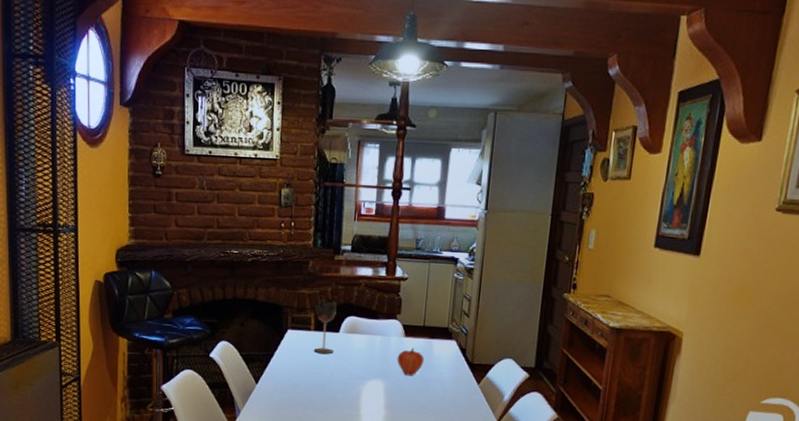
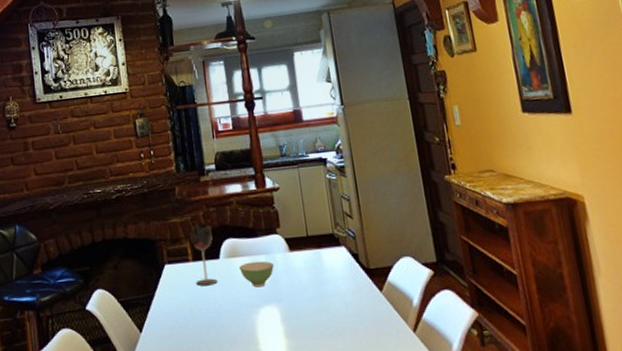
bowl: none [355,340,388,363] -> present [238,261,274,288]
fruit: present [397,347,425,375] -> none [286,261,317,294]

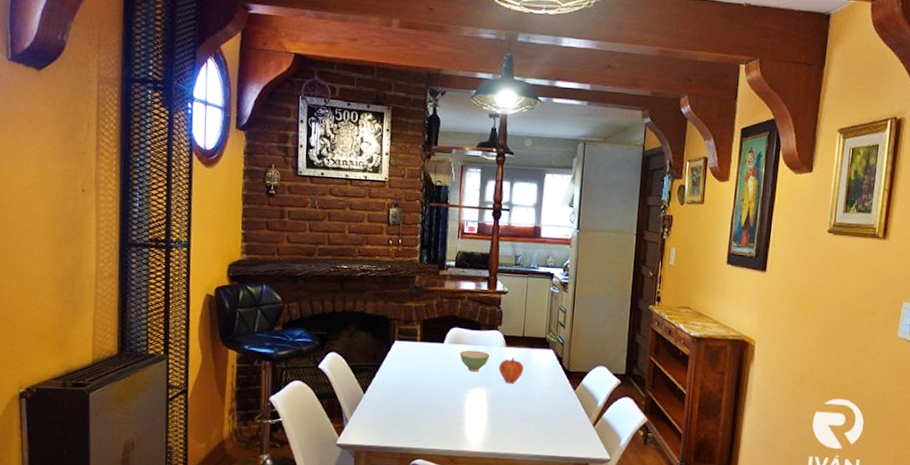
wineglass: present [189,223,218,286] -> none [419,310,442,364]
fruit: none [286,261,317,294] -> present [498,356,524,383]

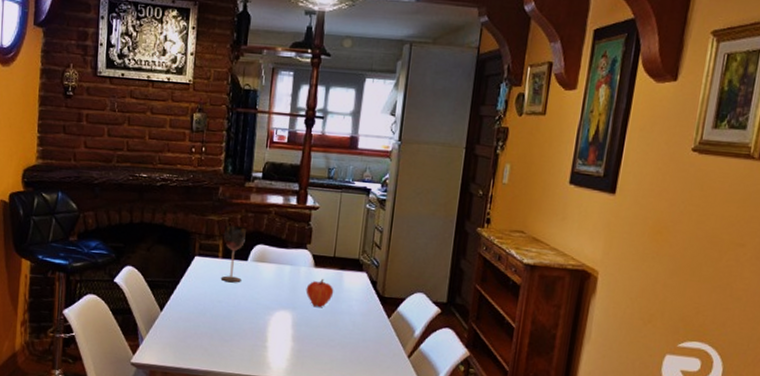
wineglass: none [419,310,442,364] -> present [220,225,246,283]
bowl: present [459,350,490,372] -> none [263,269,297,293]

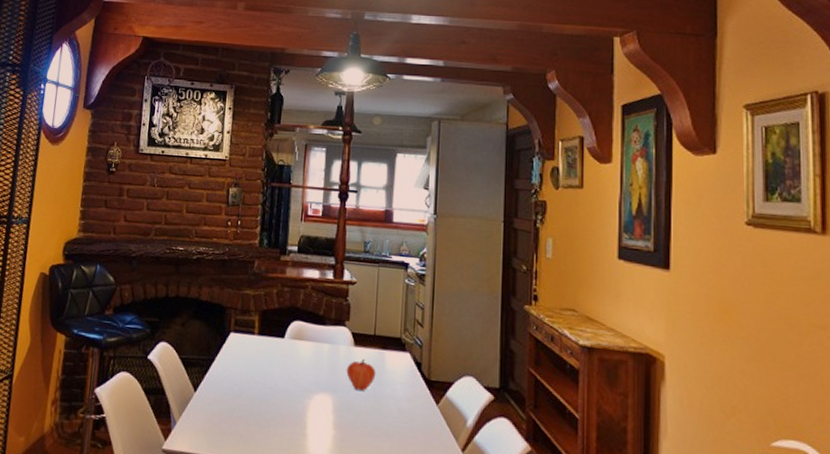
wineglass: present [220,225,246,283] -> none [256,299,282,362]

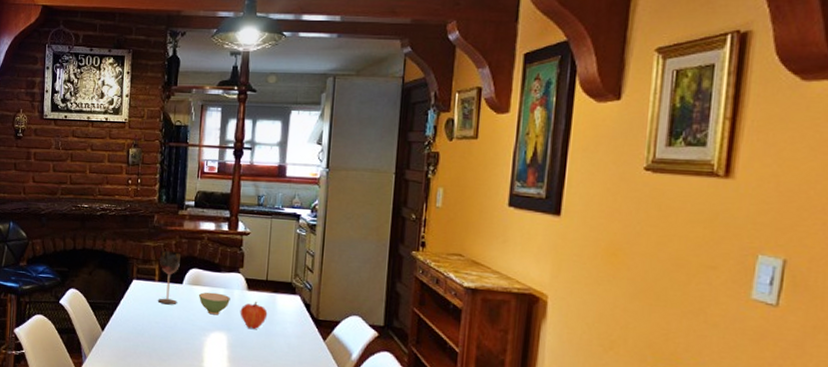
wineglass: none [256,299,282,362] -> present [157,250,181,305]
bowl: none [301,347,336,374] -> present [198,292,230,315]

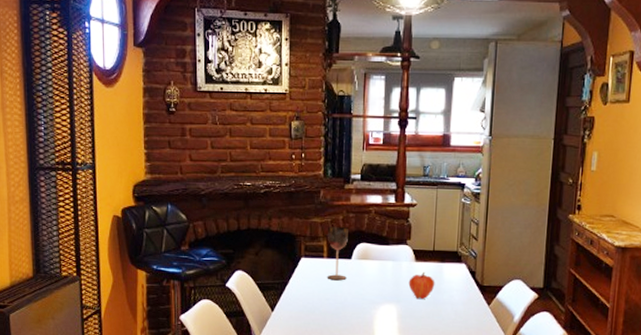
bowl: present [198,292,230,315] -> none [367,265,399,288]

